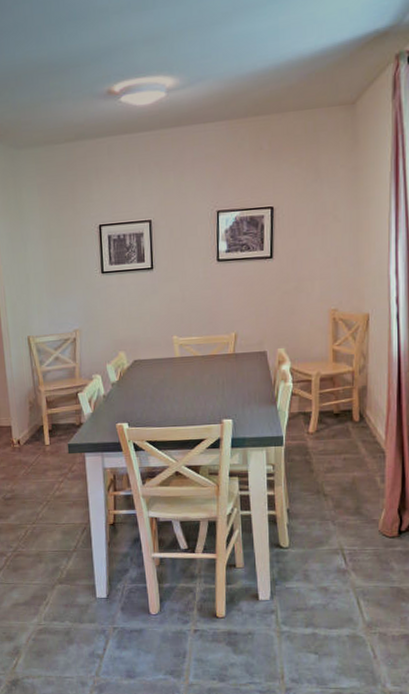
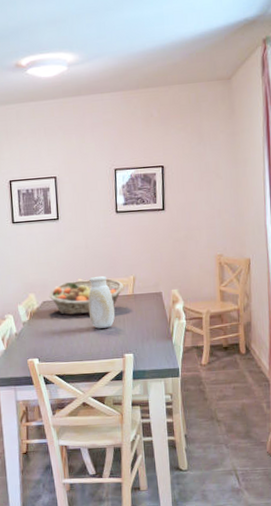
fruit basket: none [140,335,224,376] -> present [48,278,124,315]
vase: none [183,333,214,391] -> present [87,276,116,329]

